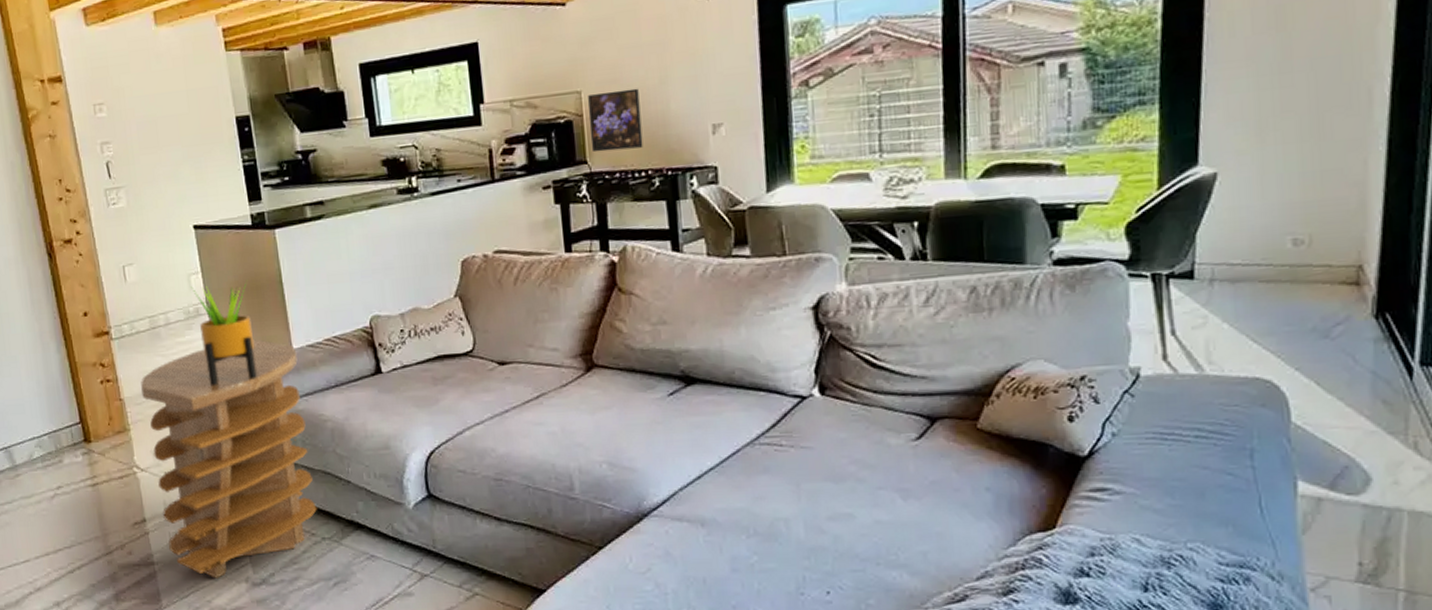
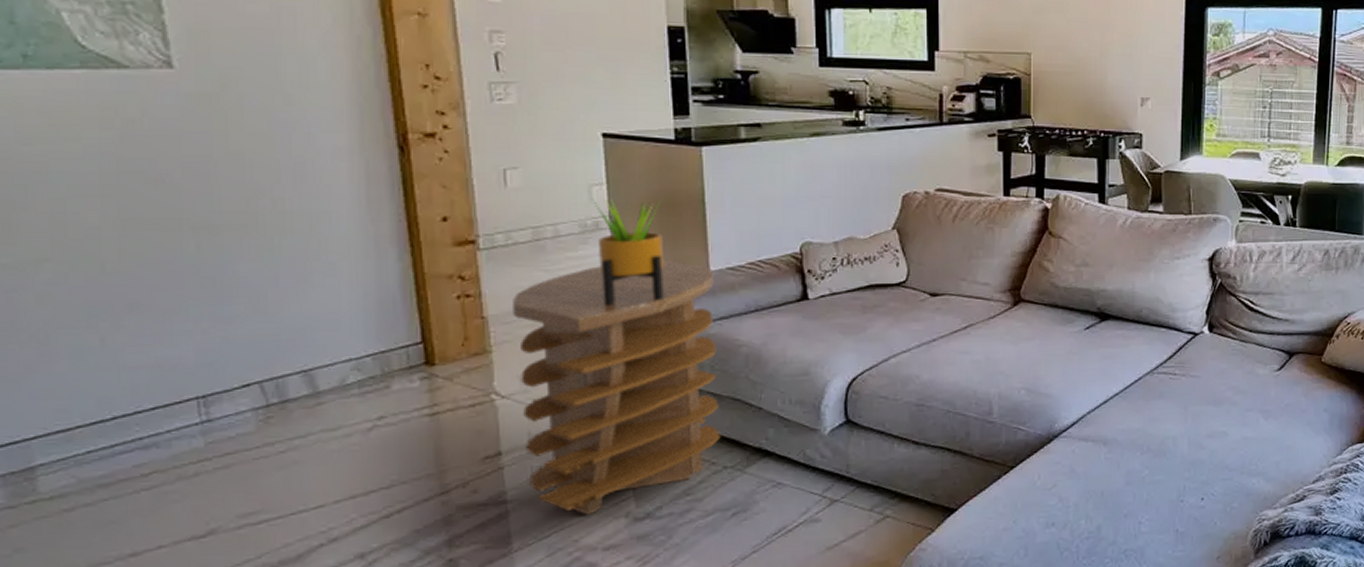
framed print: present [588,88,643,153] -> none [1036,57,1082,110]

